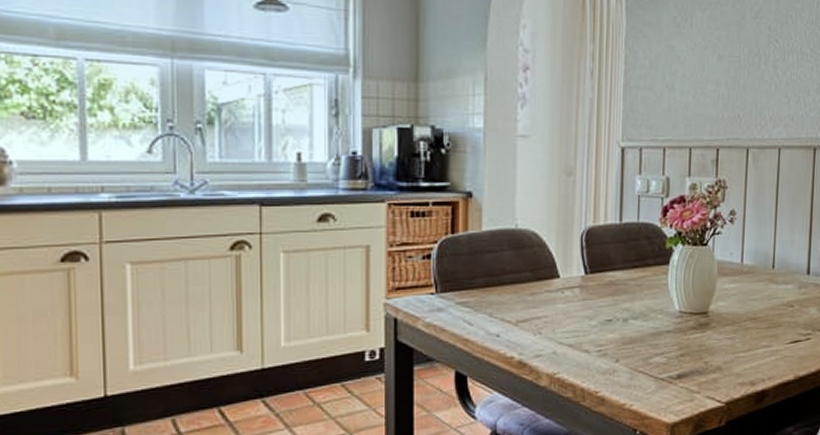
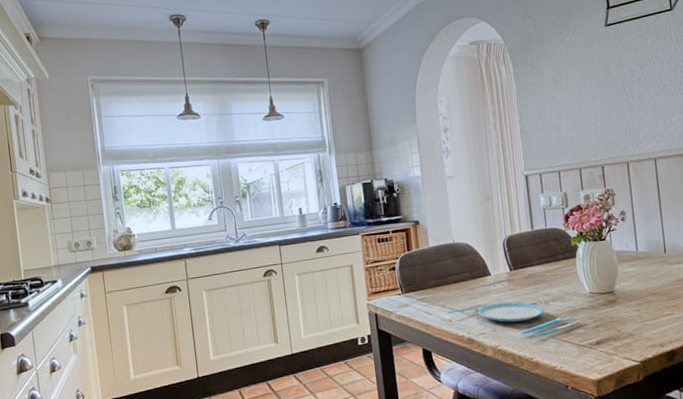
plate: none [494,315,664,365] -> present [446,302,581,337]

